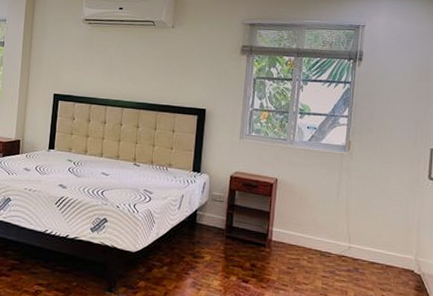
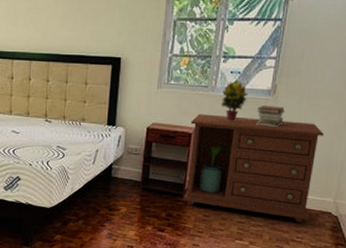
dresser: none [267,165,399,281] -> present [183,114,325,223]
potted plant: none [299,135,325,174] -> present [220,80,249,121]
book stack: none [334,160,360,181] -> present [256,106,285,127]

